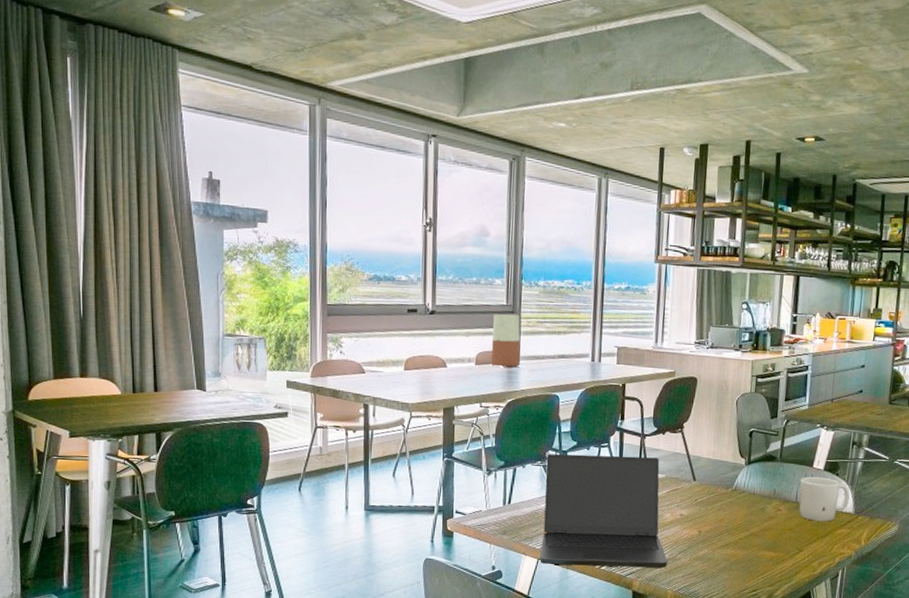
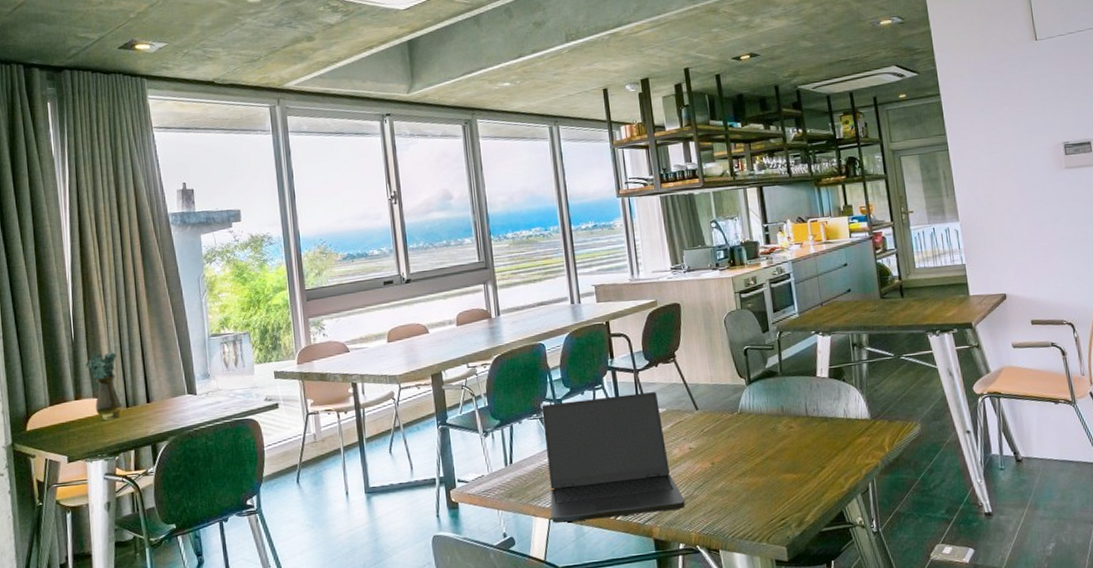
vase: none [93,330,129,403] -> present [85,350,123,421]
vase: present [491,314,521,368] -> none [468,269,501,324]
mug: present [798,476,850,522] -> none [806,385,863,434]

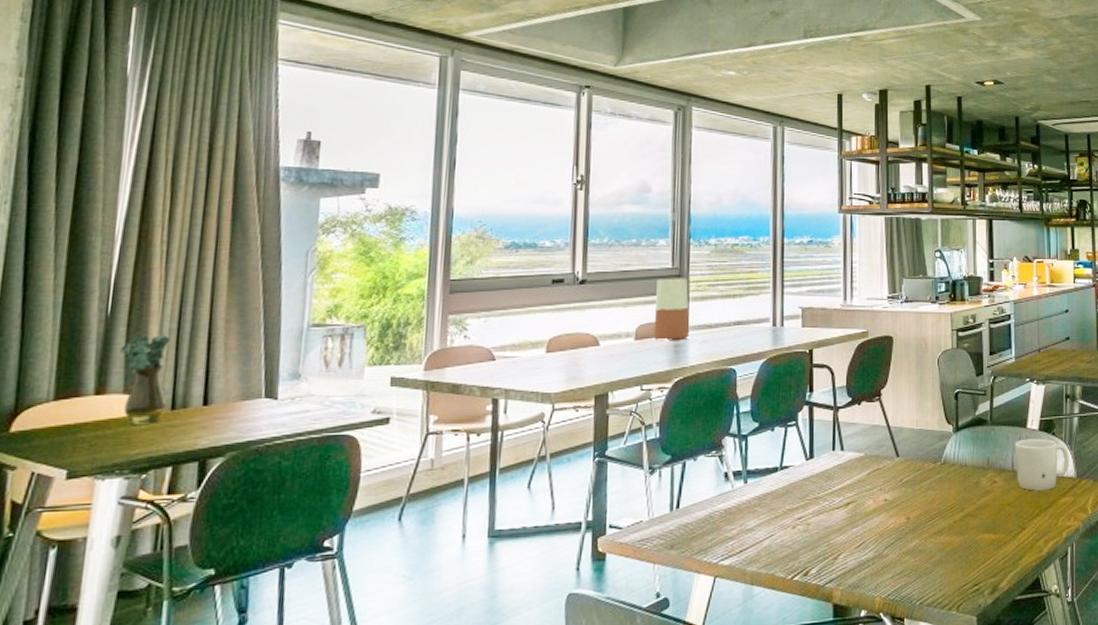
vase: none [468,269,501,324] -> present [654,278,690,340]
laptop: present [542,392,685,524] -> none [717,433,873,583]
mug: none [806,385,863,434] -> present [1015,438,1069,491]

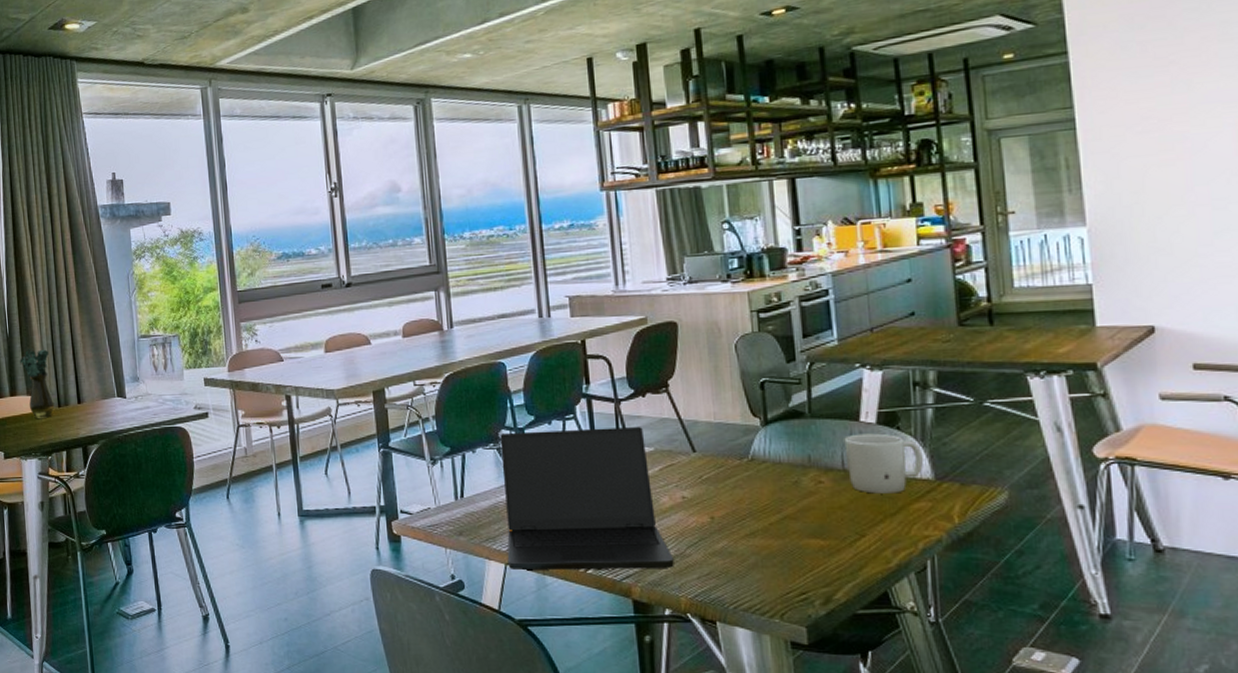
vase: present [654,278,690,340] -> none [417,274,455,337]
laptop: none [717,433,873,583] -> present [500,427,674,571]

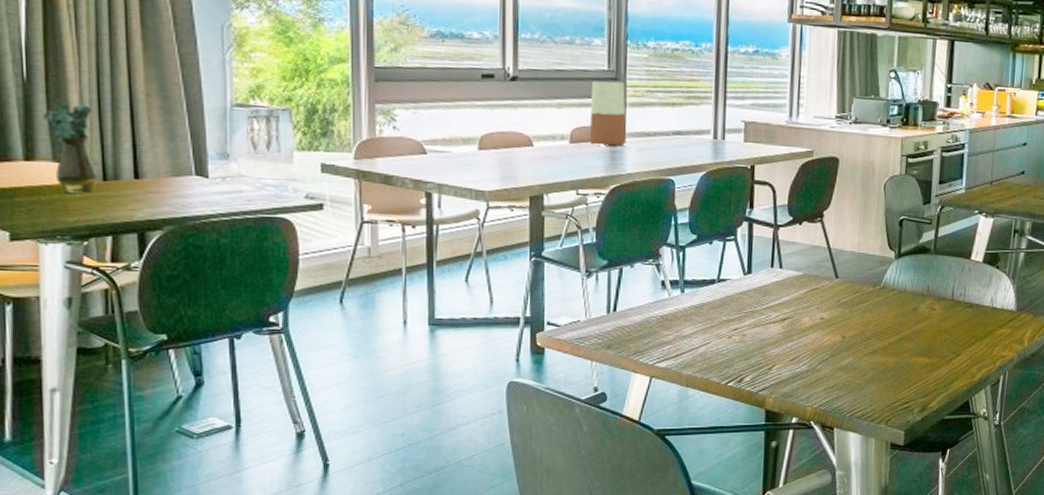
vase: none [417,274,455,337] -> present [590,81,627,146]
laptop: present [500,427,674,571] -> none [653,249,806,383]
mug: present [844,433,923,494] -> none [955,270,1012,321]

